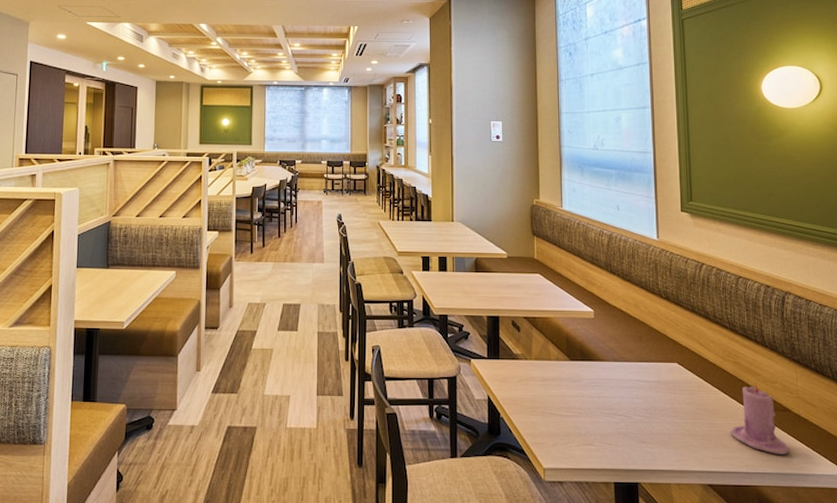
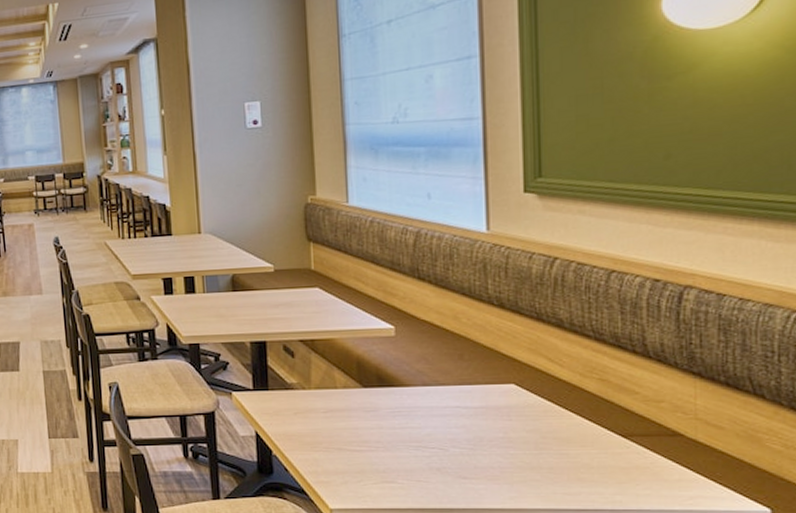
candle: present [730,382,790,455] -> none [589,402,678,488]

